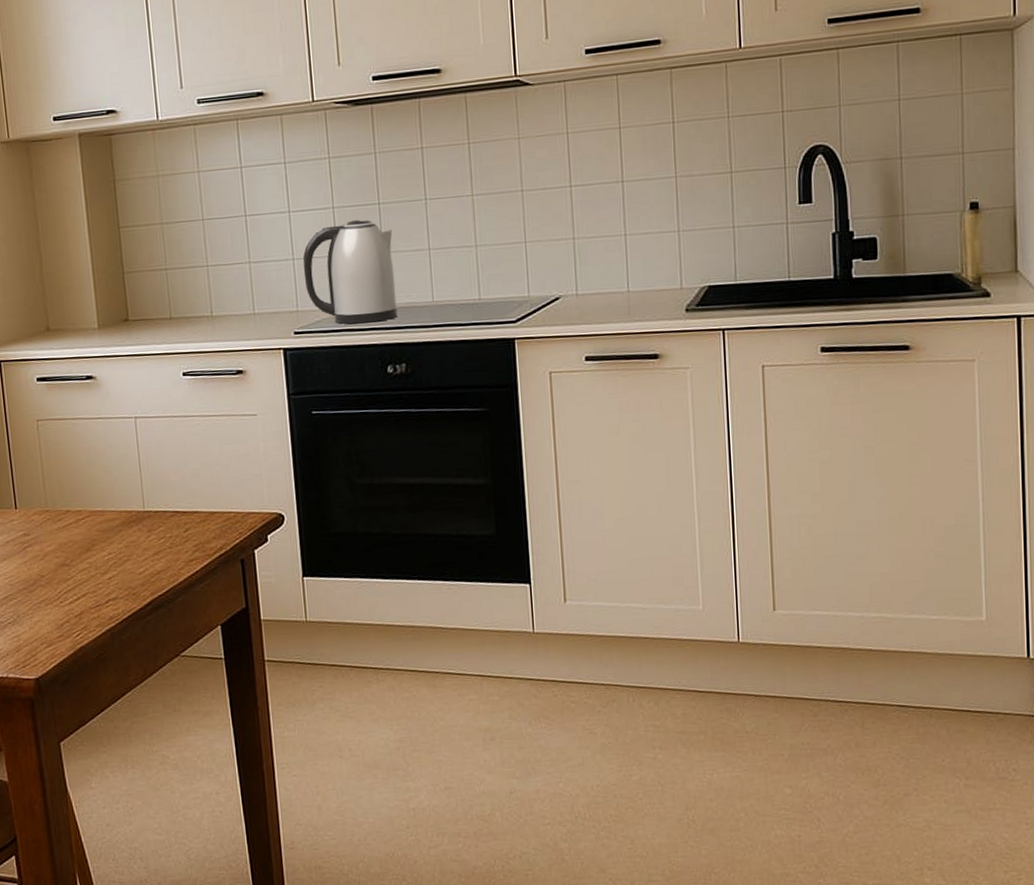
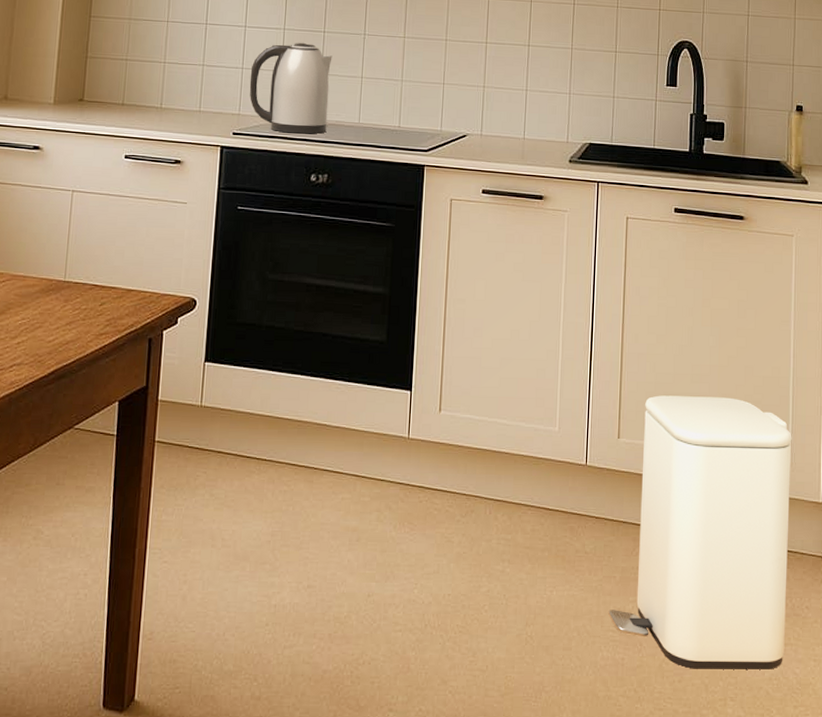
pedal bin: none [778,553,990,841] -> present [608,395,792,670]

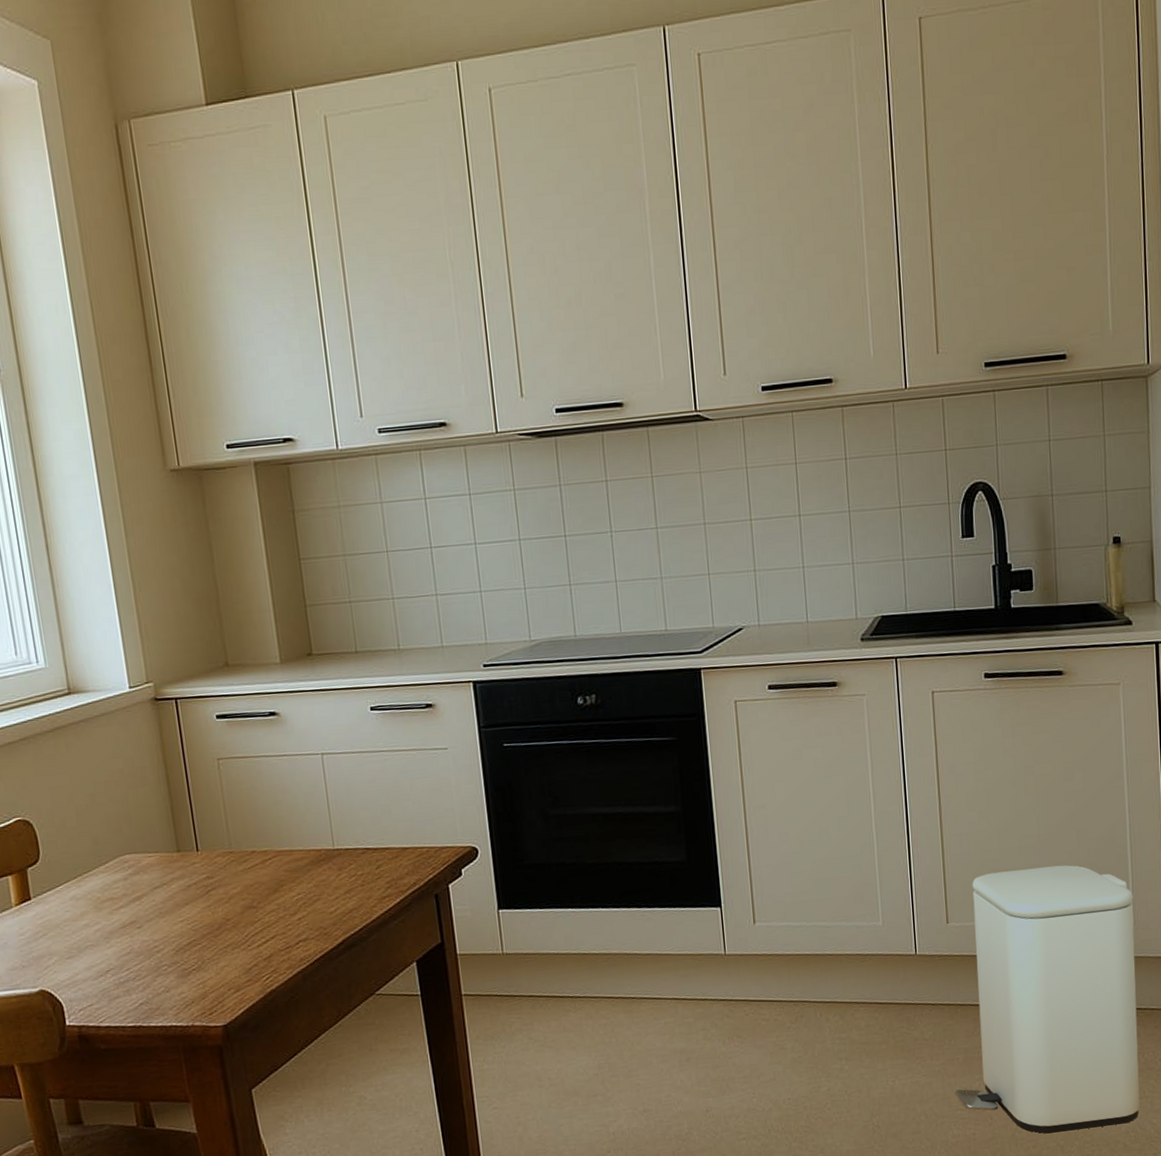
kettle: present [249,42,333,134] -> none [490,551,586,656]

